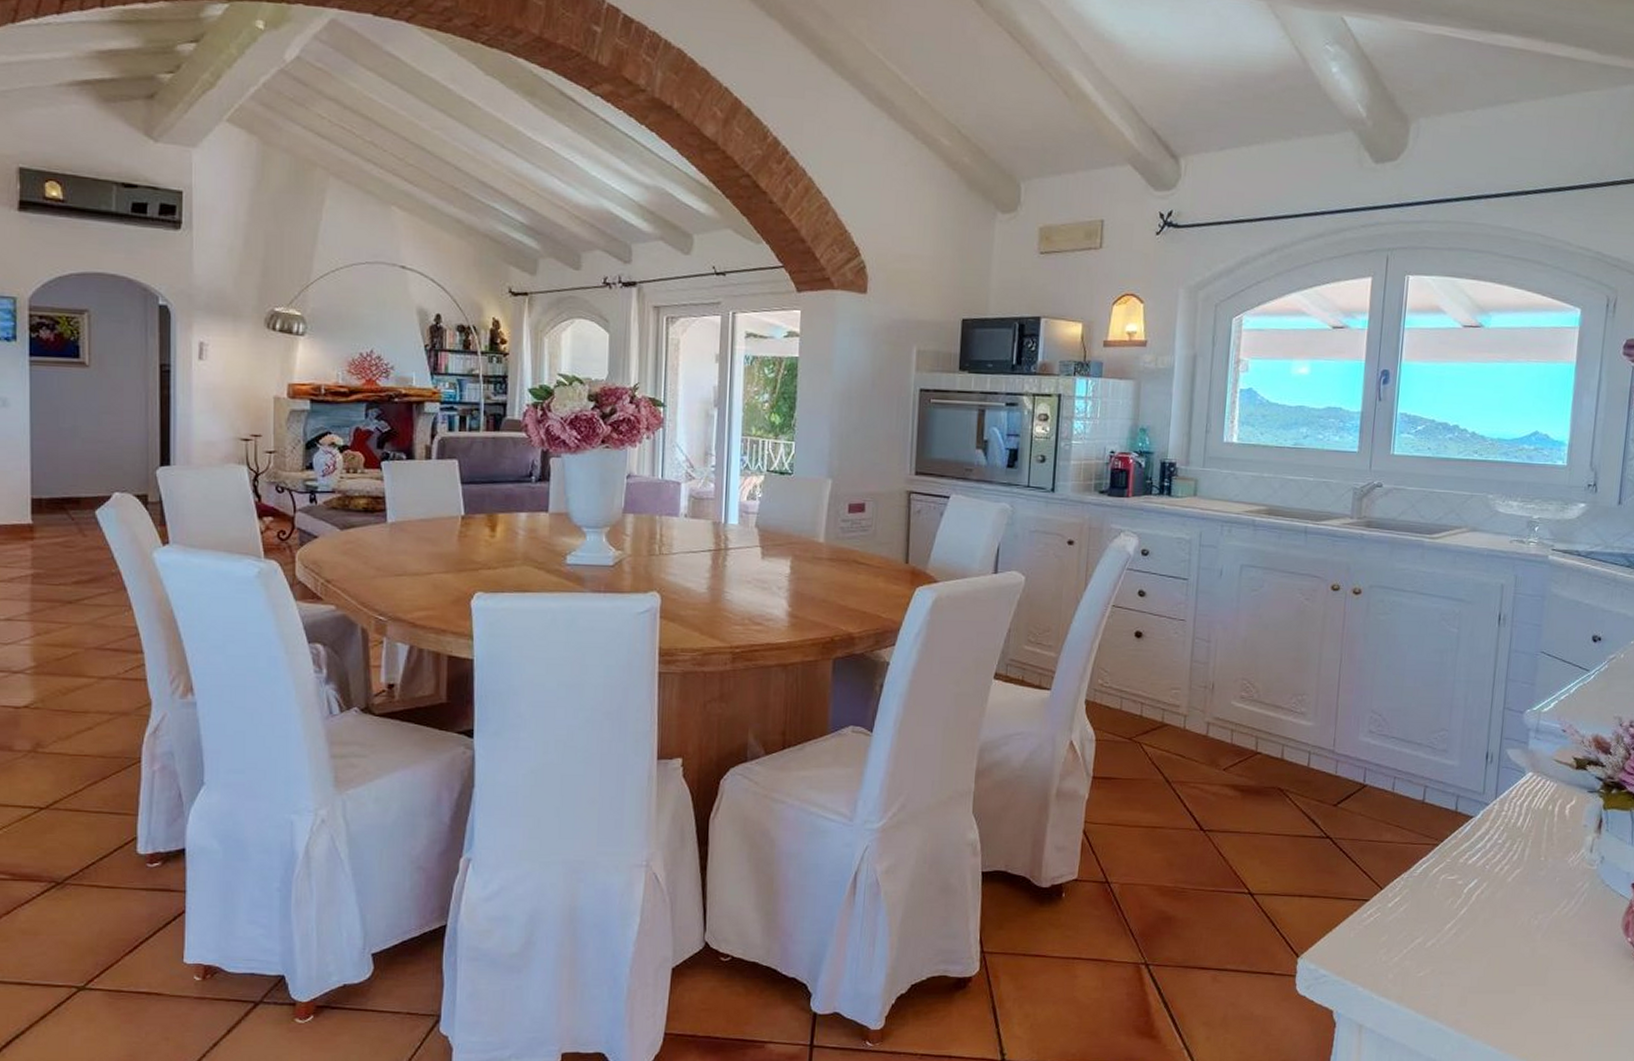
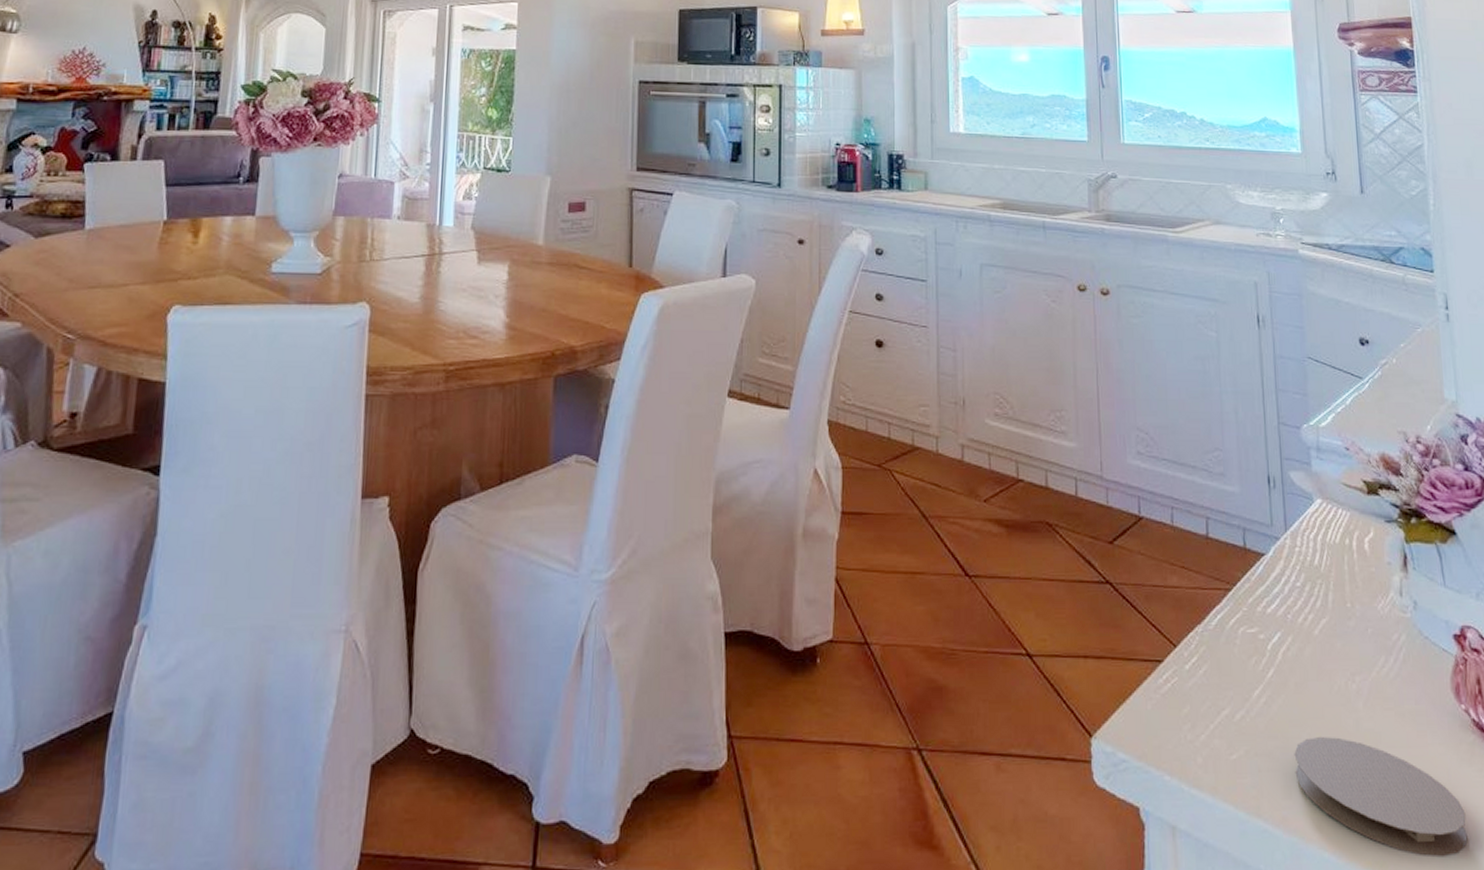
coaster: none [1472,960,1615,1051] -> present [1294,736,1468,857]

